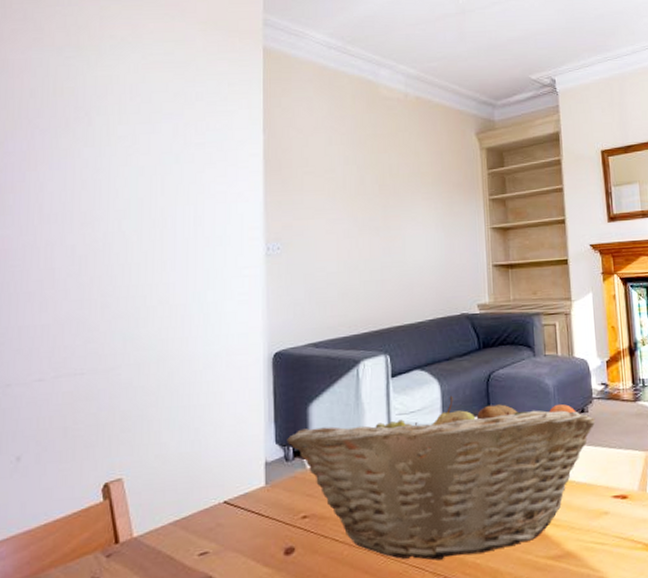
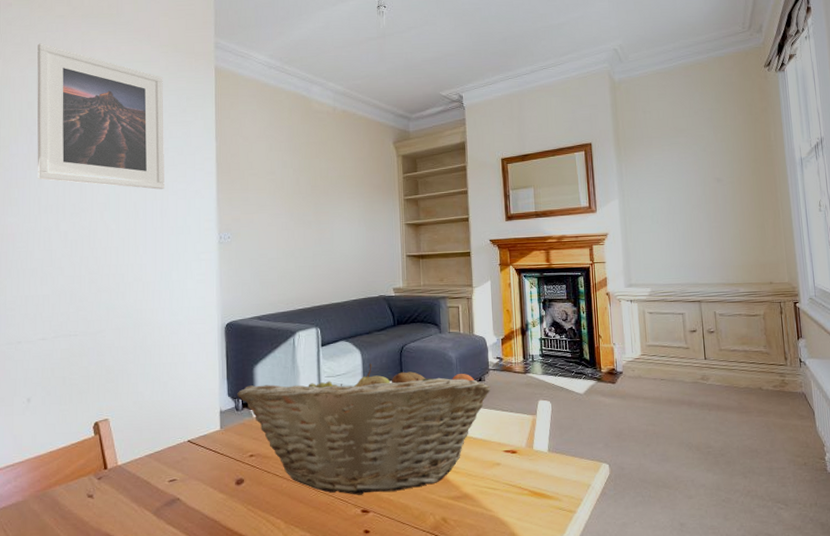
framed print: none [38,19,200,192] -> present [37,43,164,190]

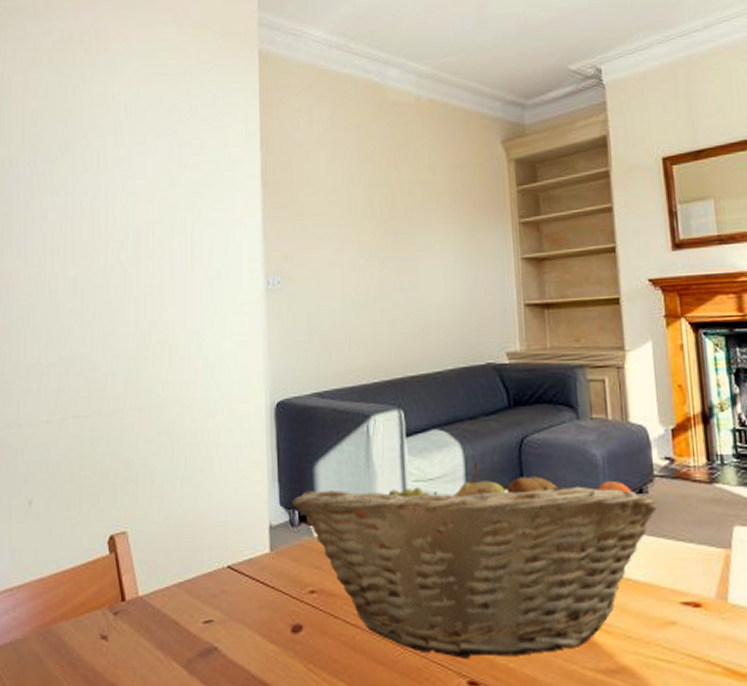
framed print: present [37,43,164,190] -> none [41,35,196,220]

